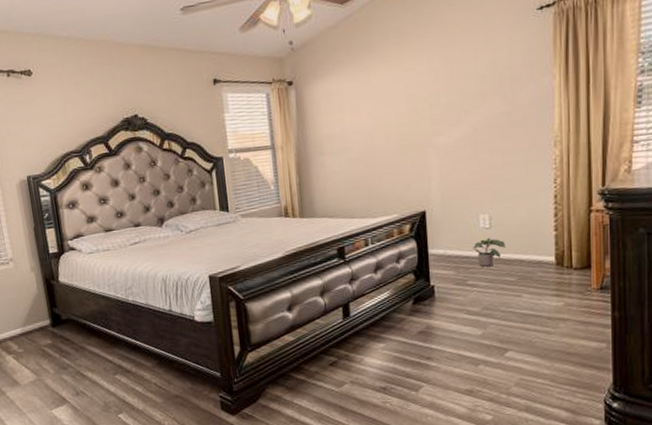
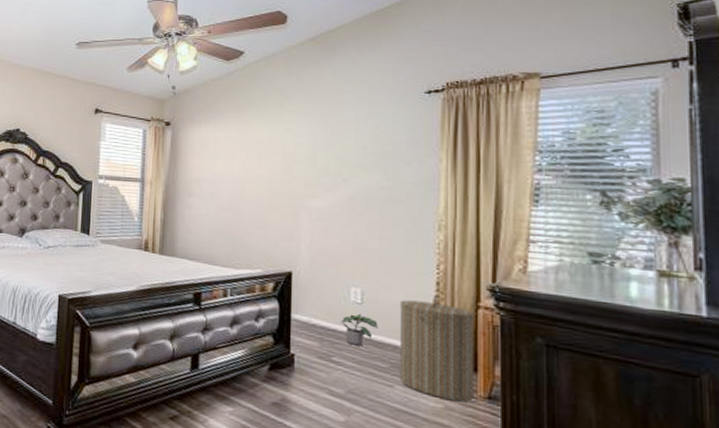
laundry hamper: none [523,206,589,298] -> present [399,293,474,401]

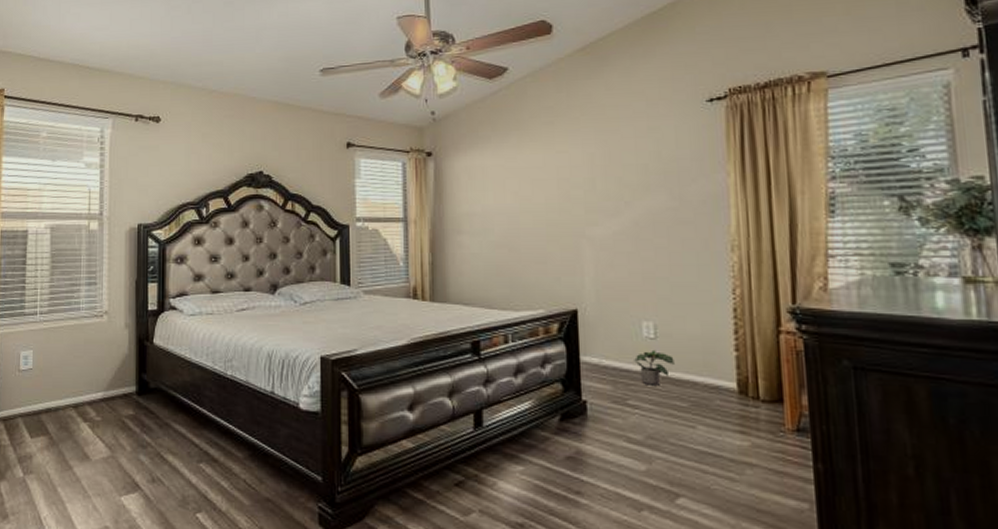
laundry hamper: present [399,293,474,401] -> none [696,321,782,437]

